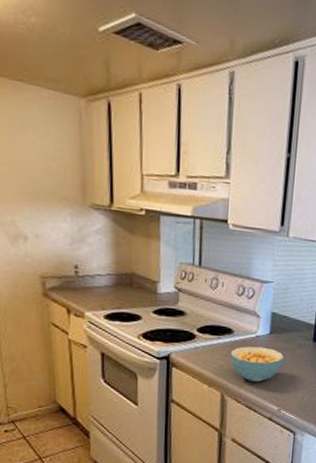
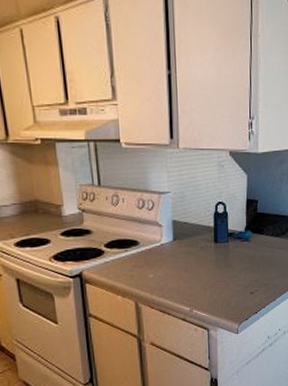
cereal bowl: present [230,346,285,382] -> none [139,253,190,287]

